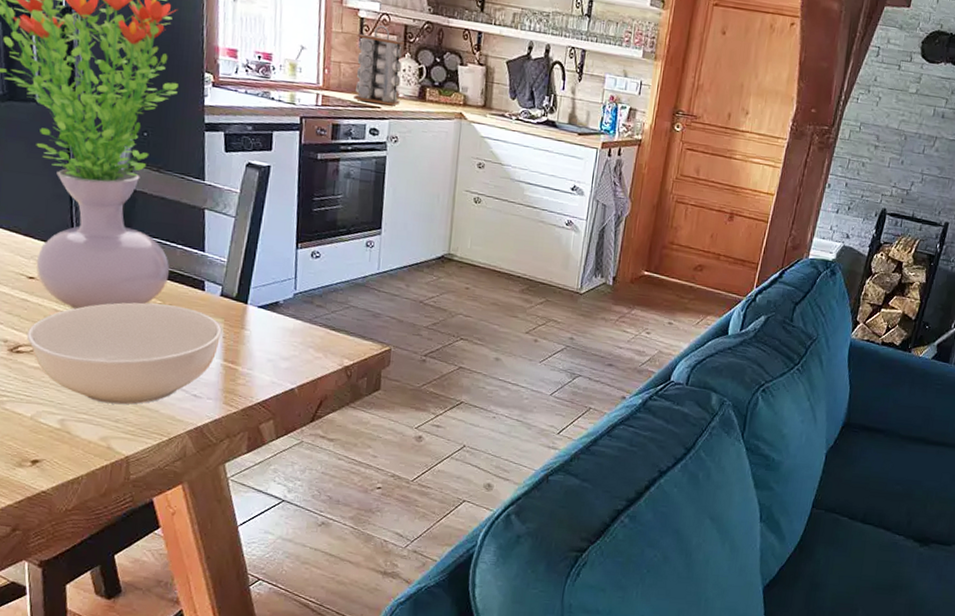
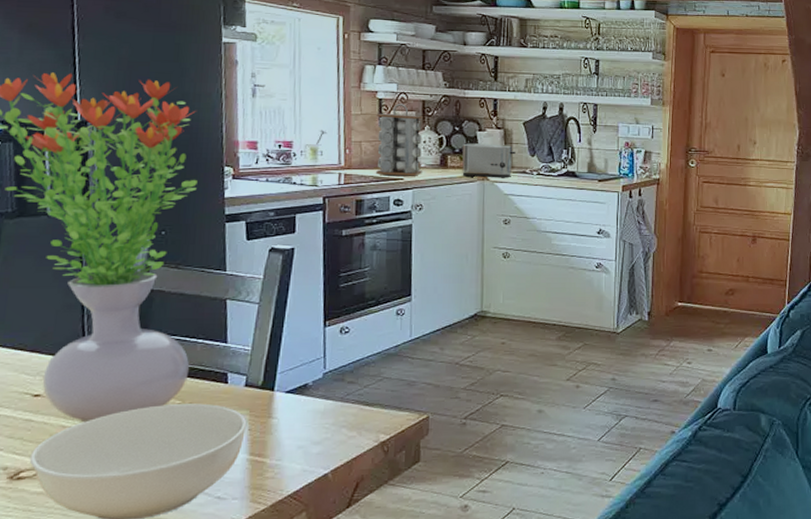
toaster: none [440,77,496,121] -> present [462,143,515,179]

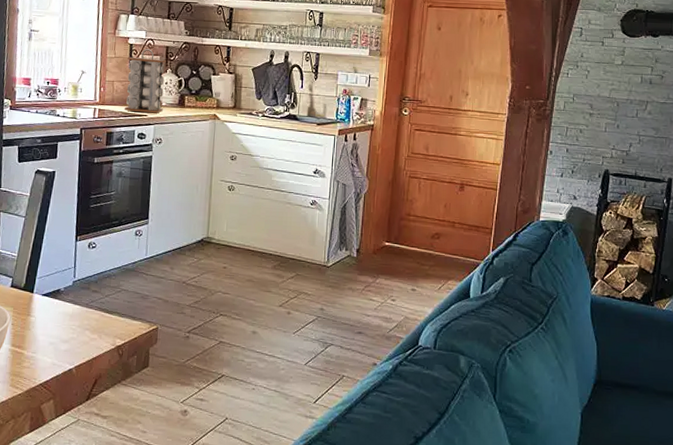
toaster: present [462,143,515,179] -> none [197,86,244,120]

